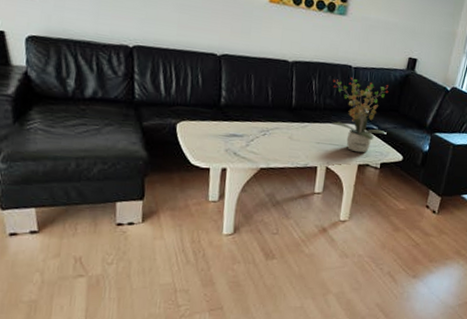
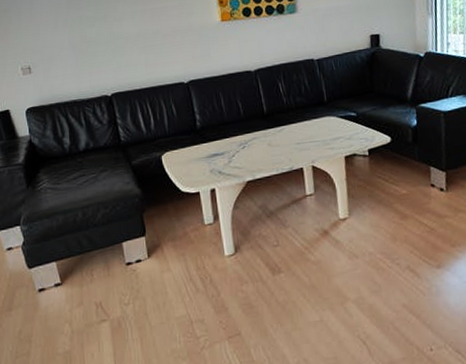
potted plant: present [332,77,389,153] -> none [299,68,367,145]

